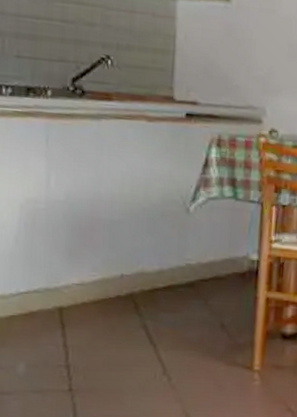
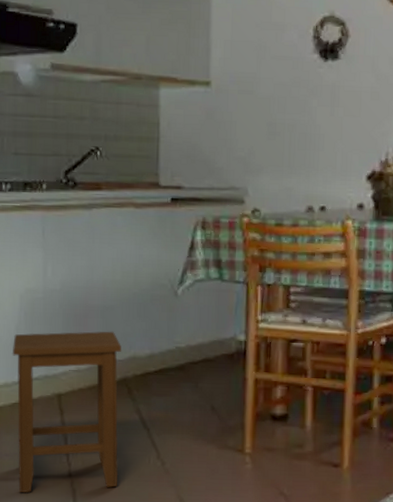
stool: none [9,244,129,407] -> present [12,331,121,493]

